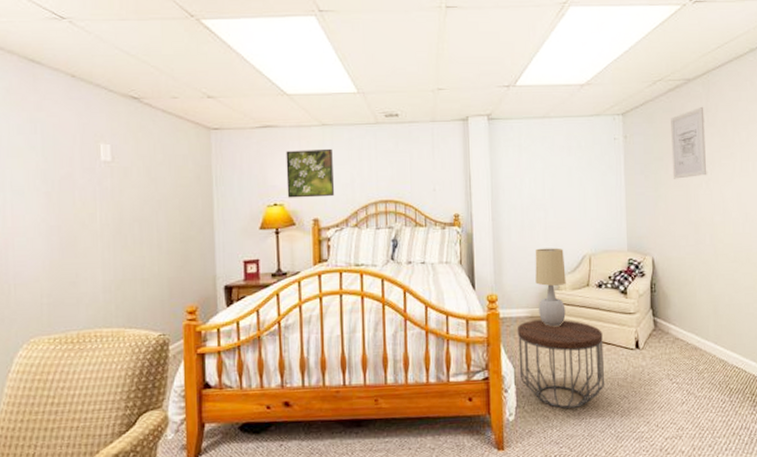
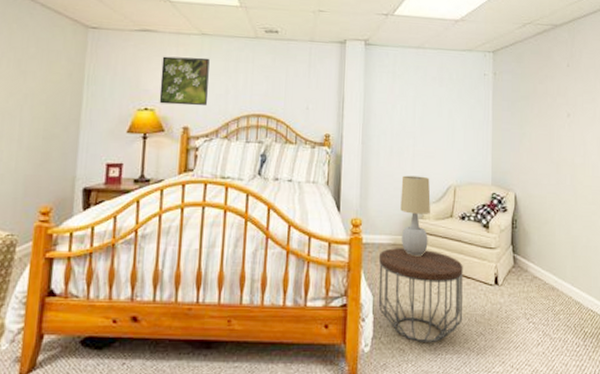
wall art: present [671,106,707,179] -> none [537,51,570,119]

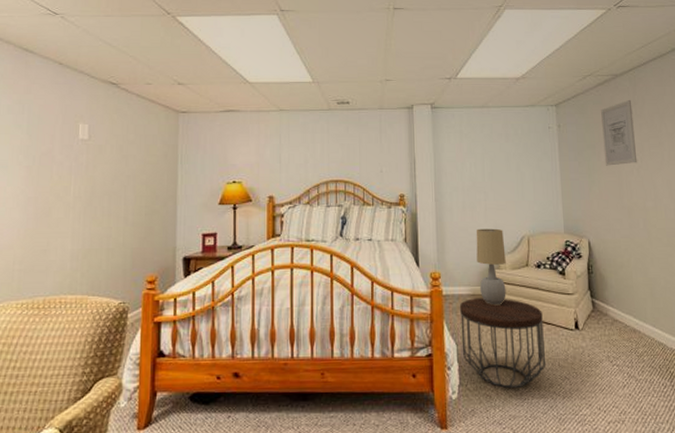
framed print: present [159,56,210,106] -> none [245,131,288,176]
wall art: none [537,51,570,119] -> present [601,99,638,166]

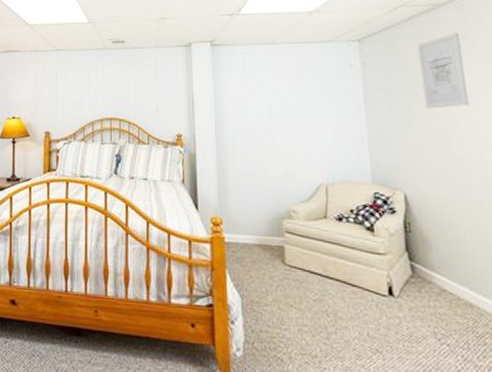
side table: present [459,297,545,389] -> none [244,248,350,356]
table lamp: present [476,228,506,304] -> none [262,173,300,258]

